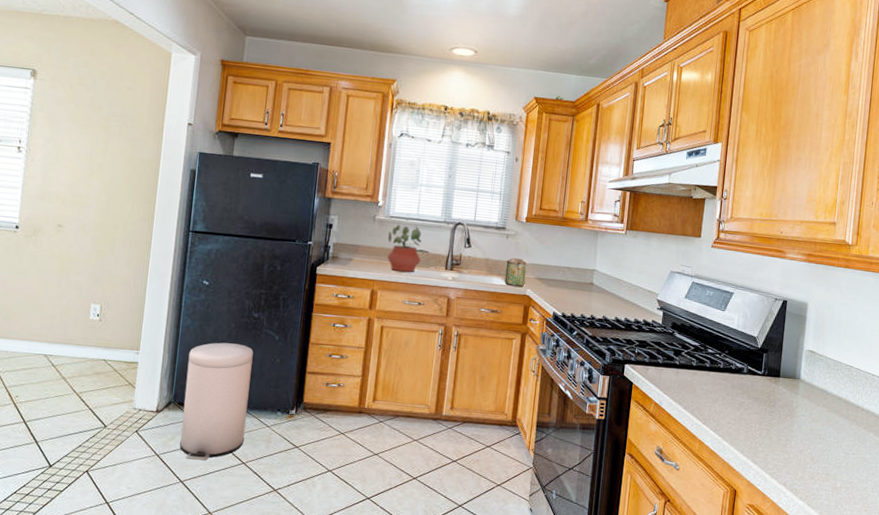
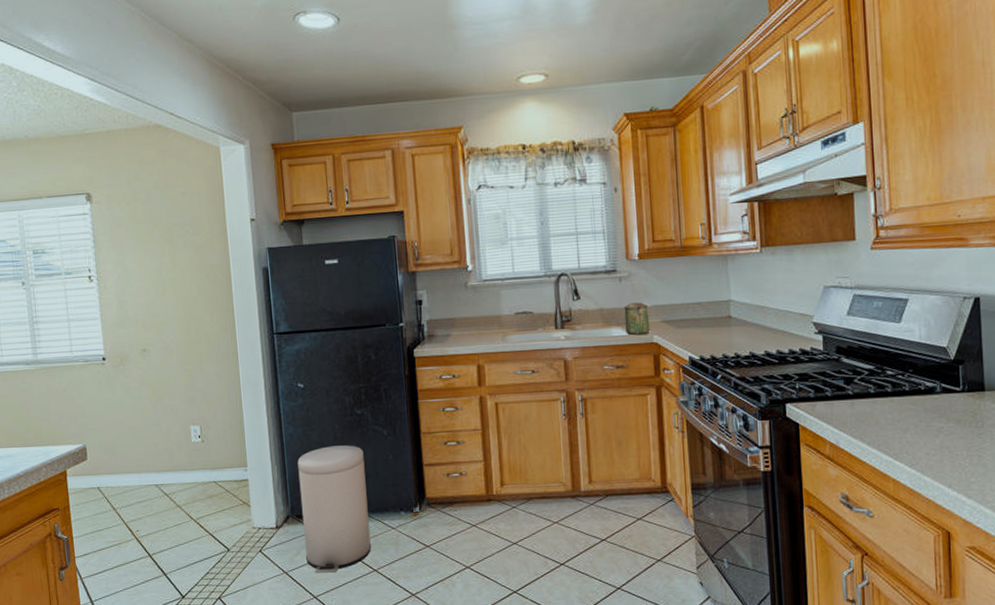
potted plant: present [387,225,422,272] -> none [485,286,526,340]

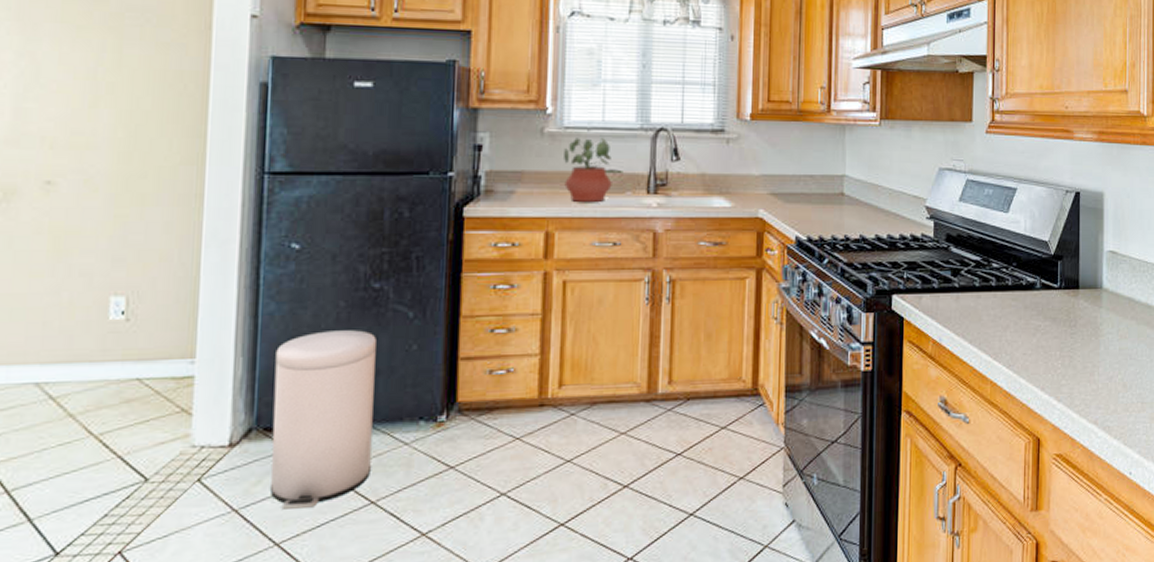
potted plant: none [485,286,526,340] -> present [564,138,612,203]
canister: present [624,302,650,335] -> none [728,169,756,207]

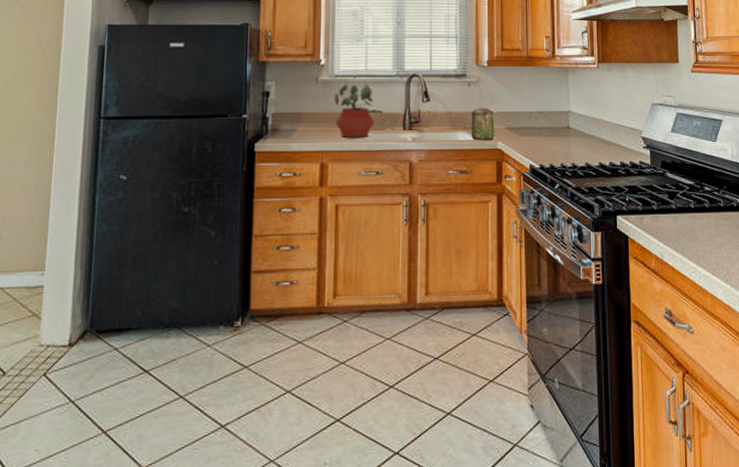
pedal bin: present [269,330,376,510] -> none [99,247,185,402]
canister: none [728,169,756,207] -> present [471,108,495,140]

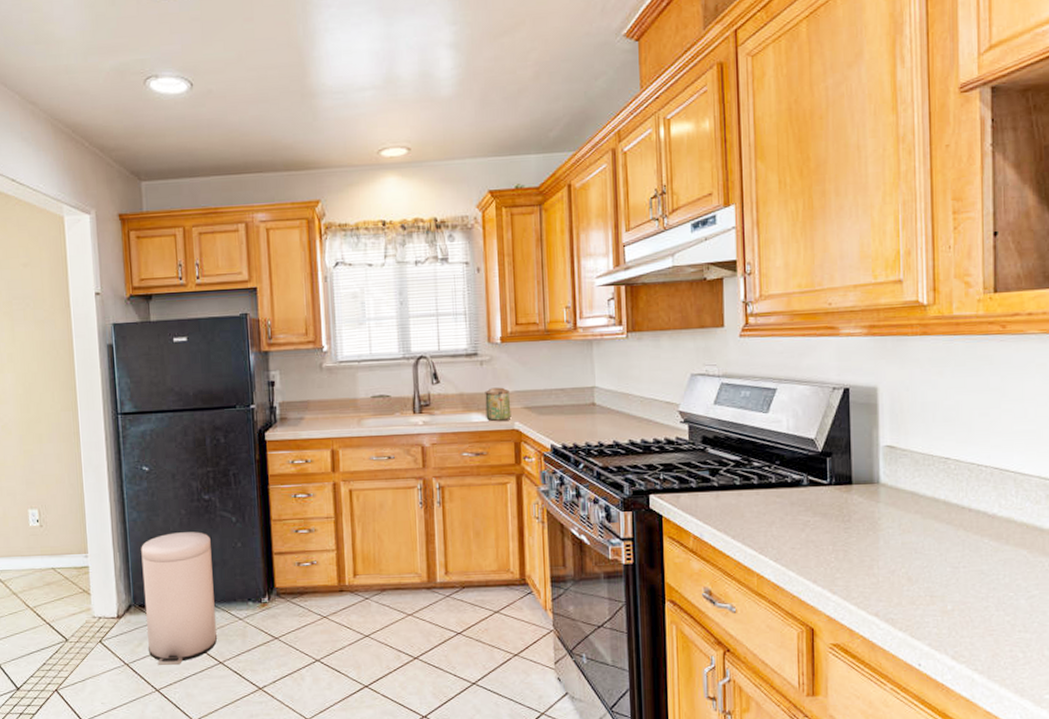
pedal bin: none [99,247,185,402] -> present [141,532,217,665]
potted plant: present [335,84,374,139] -> none [340,369,383,425]

